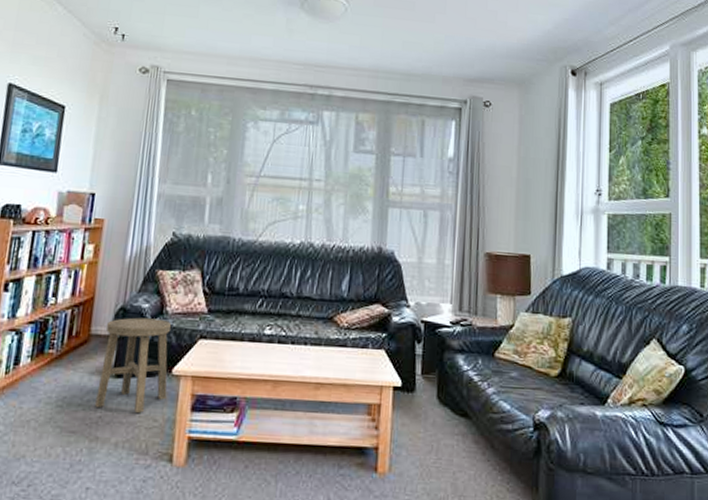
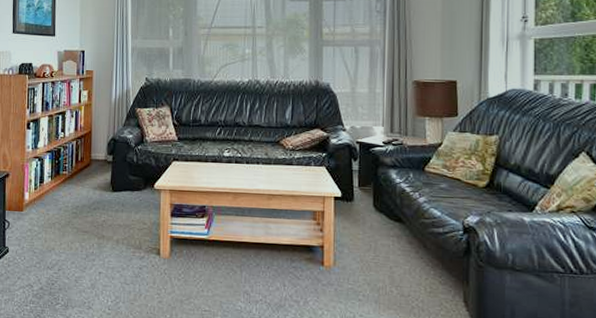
stool: present [95,317,172,413] -> none [100,145,152,218]

